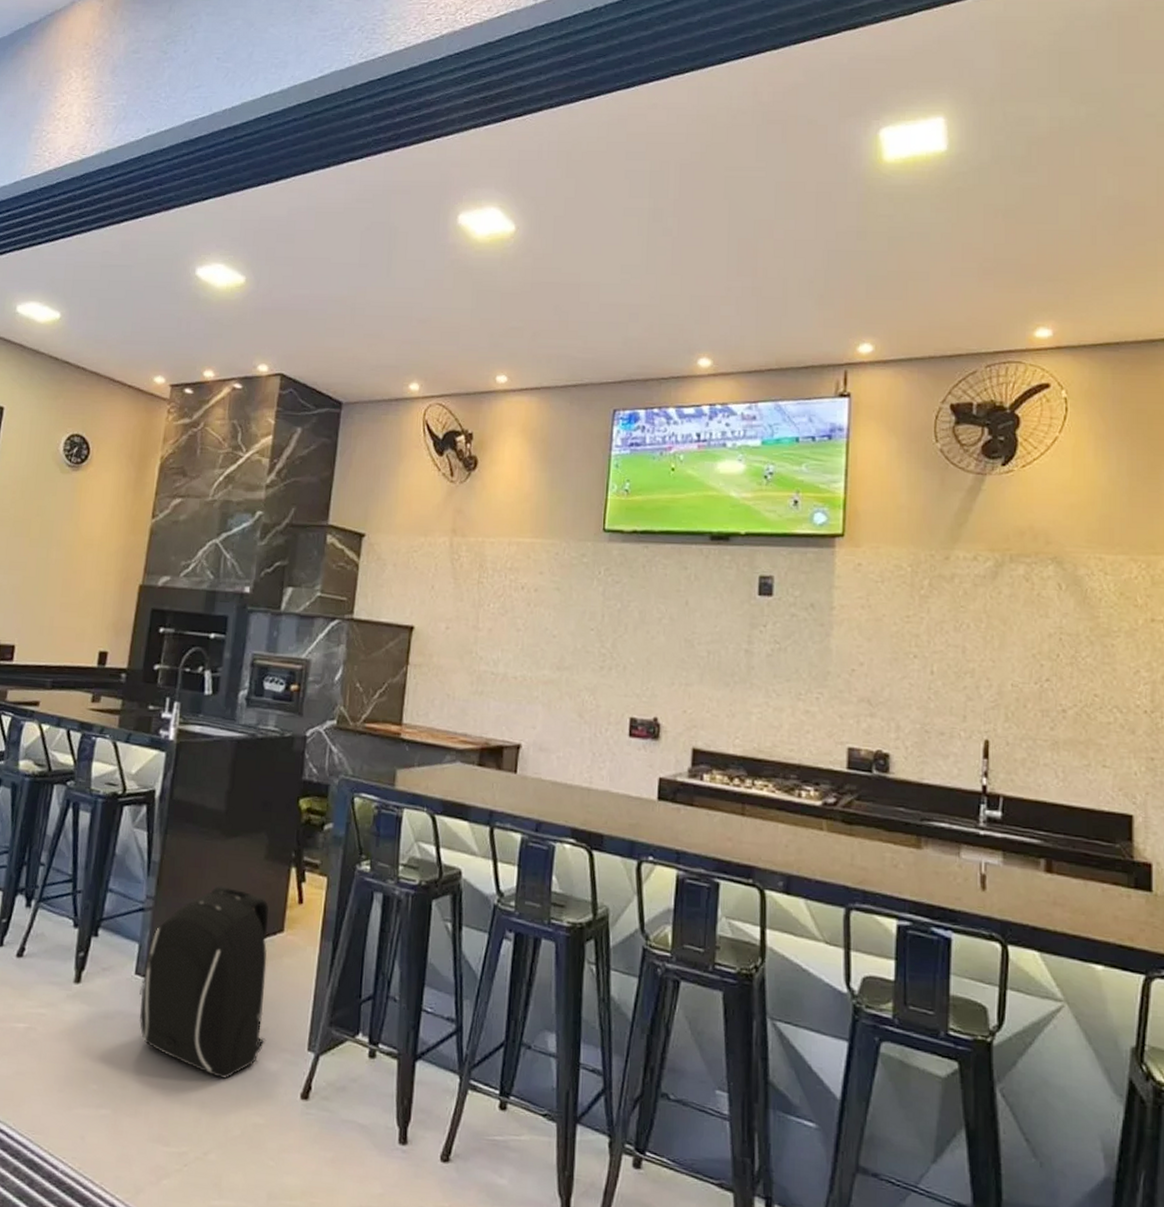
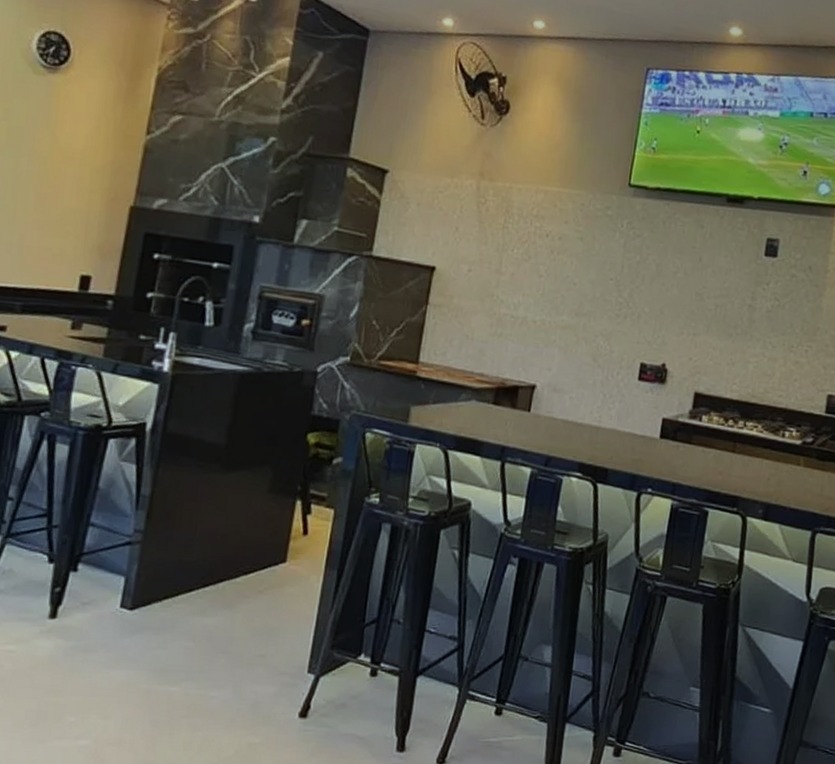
backpack: present [140,885,269,1079] -> none [125,518,272,703]

